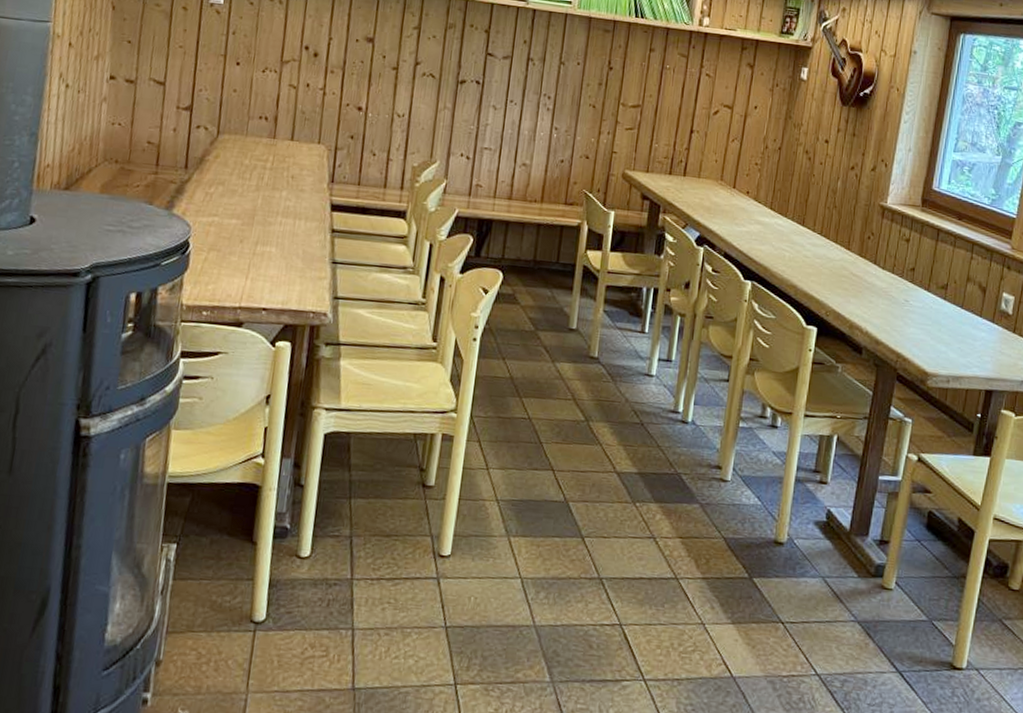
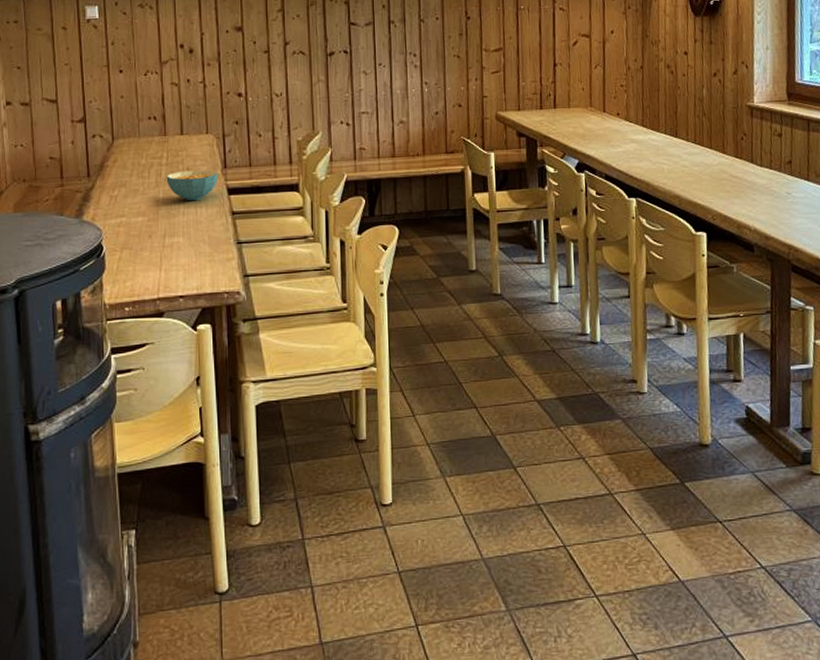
cereal bowl: none [267,178,325,212] -> present [166,170,219,201]

